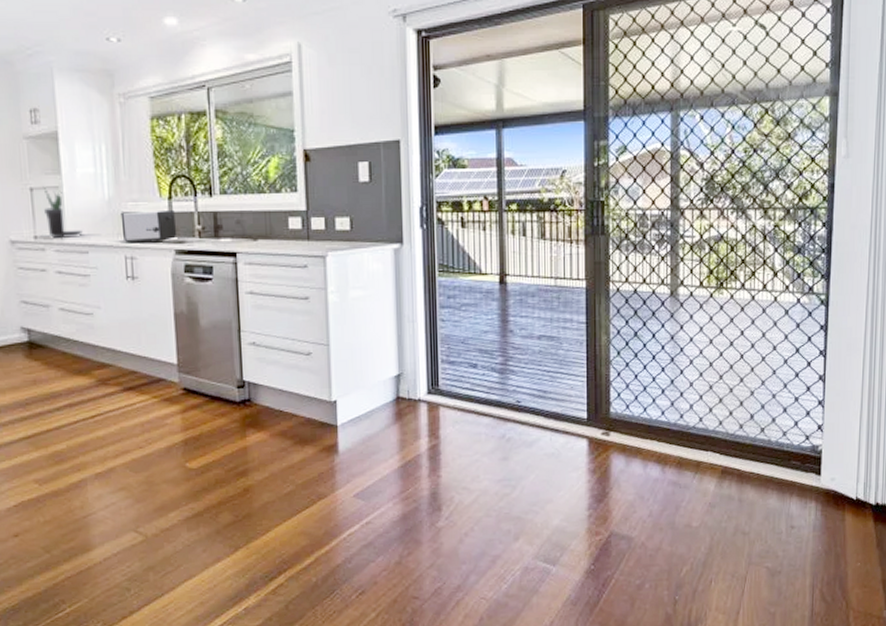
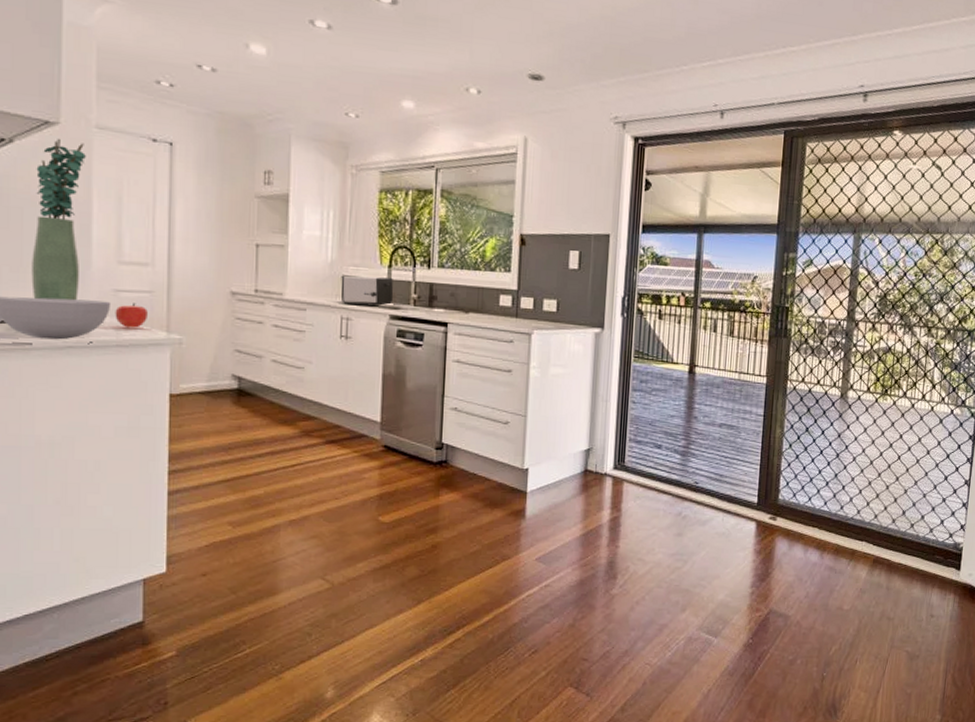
planter: present [43,186,83,238] -> none [268,244,303,294]

